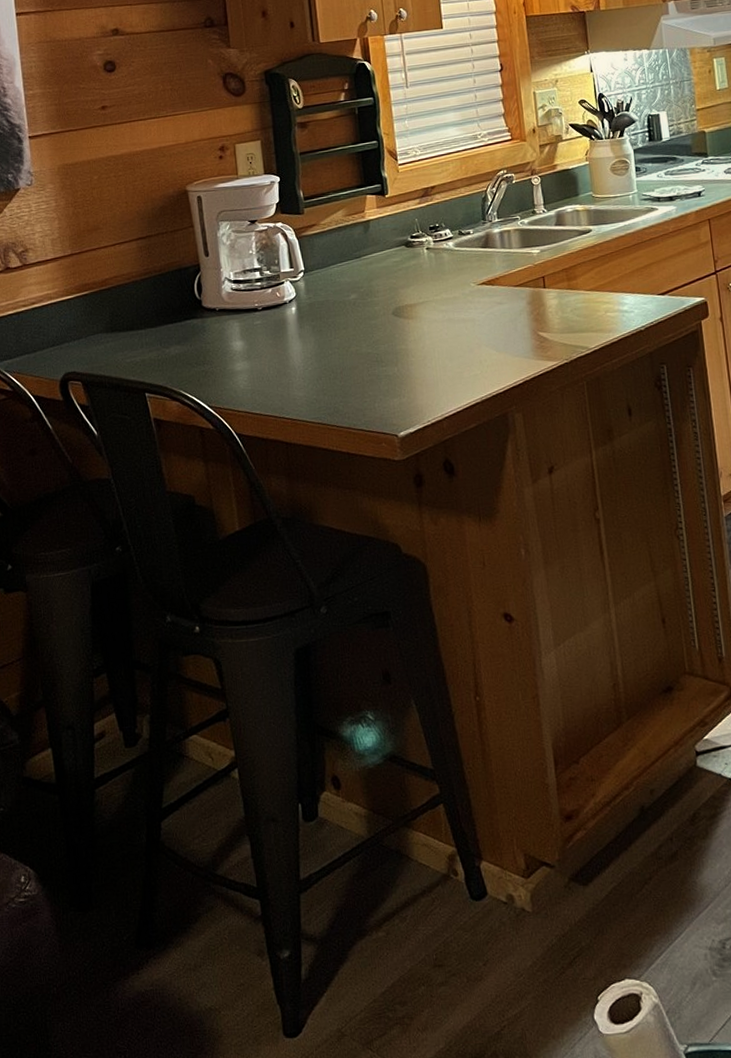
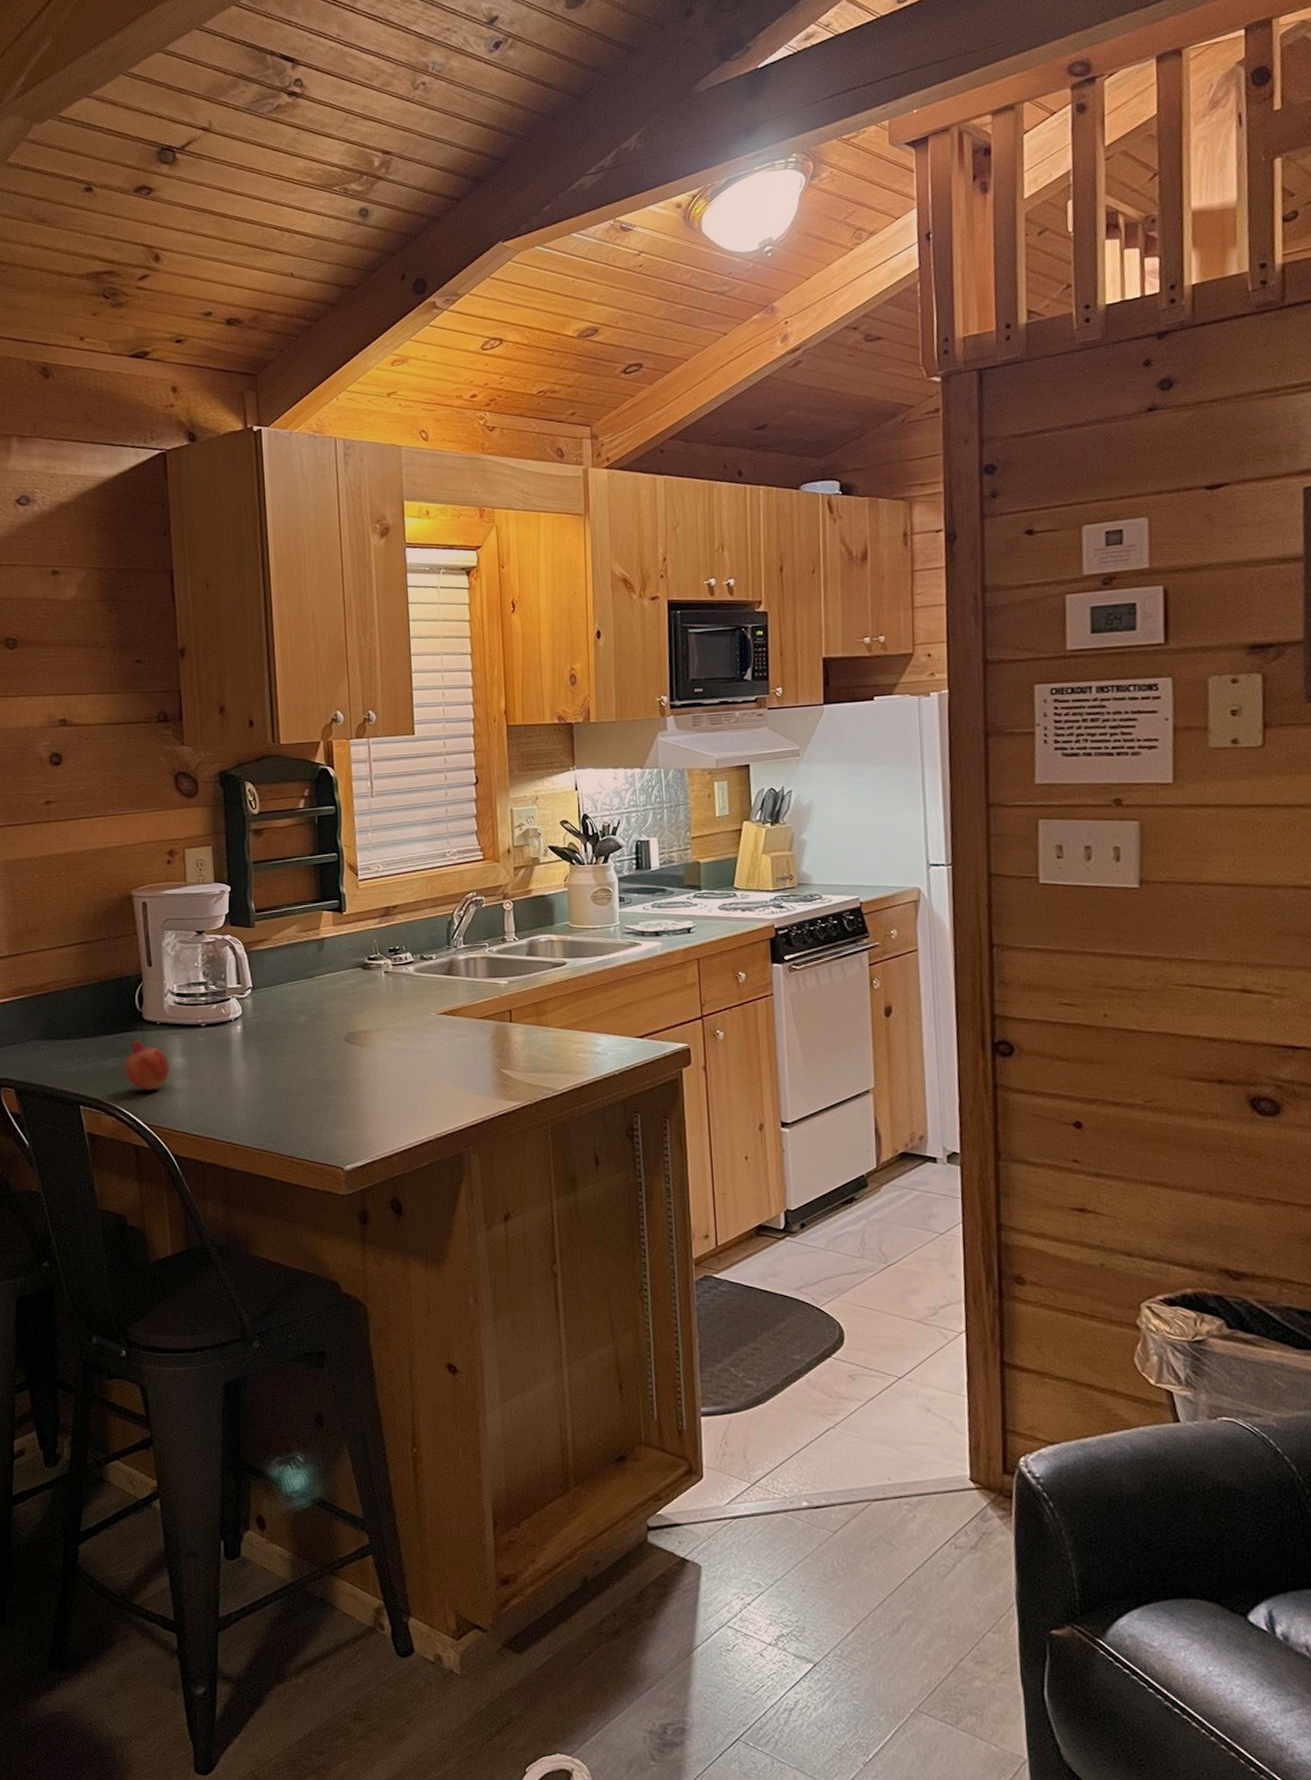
fruit: none [187,326,231,375] -> present [125,1039,170,1090]

